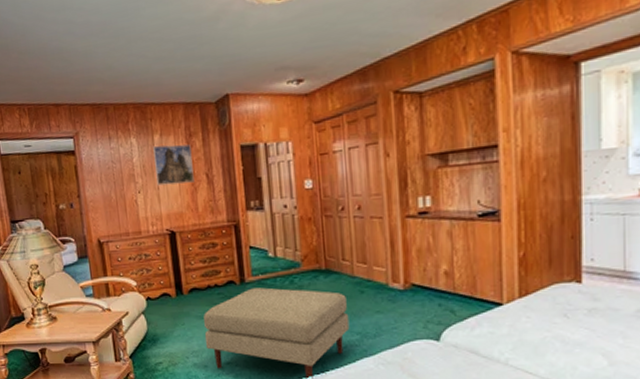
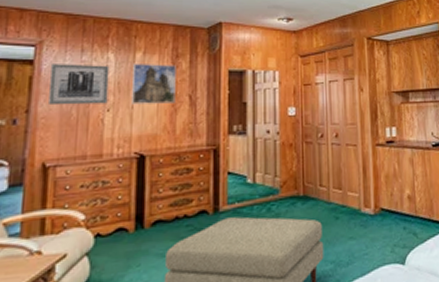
wall art: none [89,150,138,190] -> present [49,64,110,106]

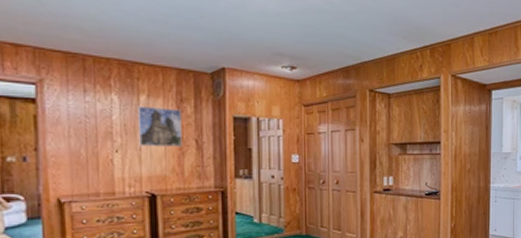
wall art: present [49,64,110,106] -> none [55,103,116,145]

